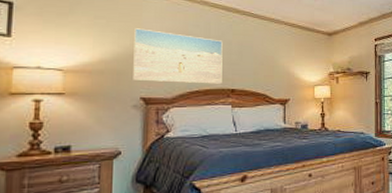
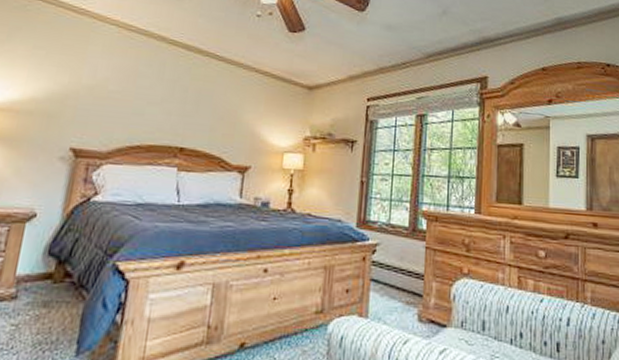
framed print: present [133,28,223,84] -> none [65,63,178,140]

